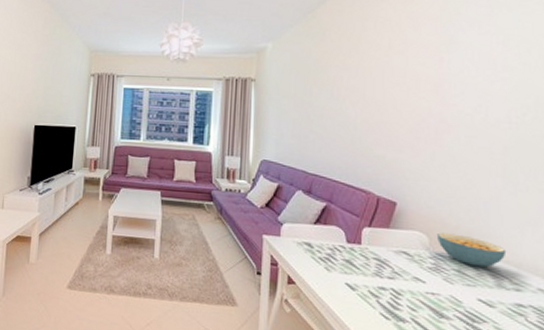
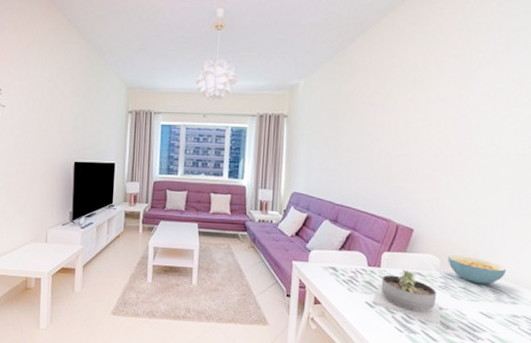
succulent planter: none [354,247,433,313] -> present [373,269,441,325]

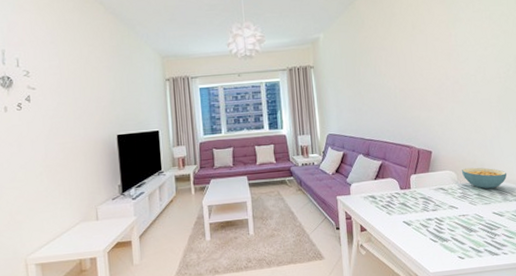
succulent planter: present [373,269,441,325] -> none [409,187,465,230]

